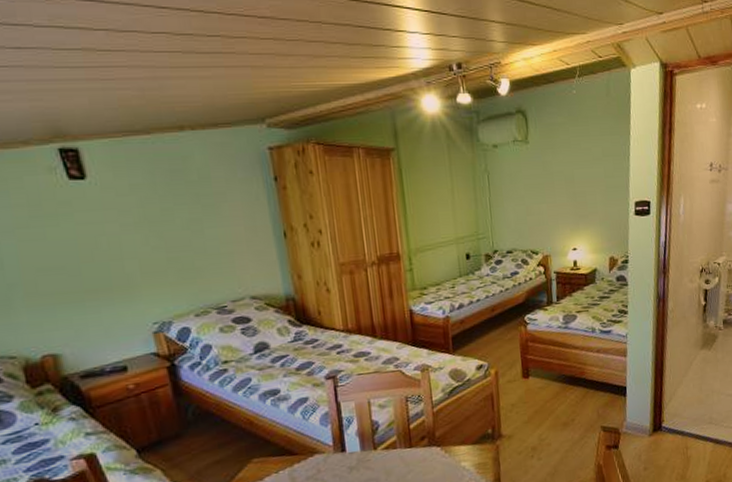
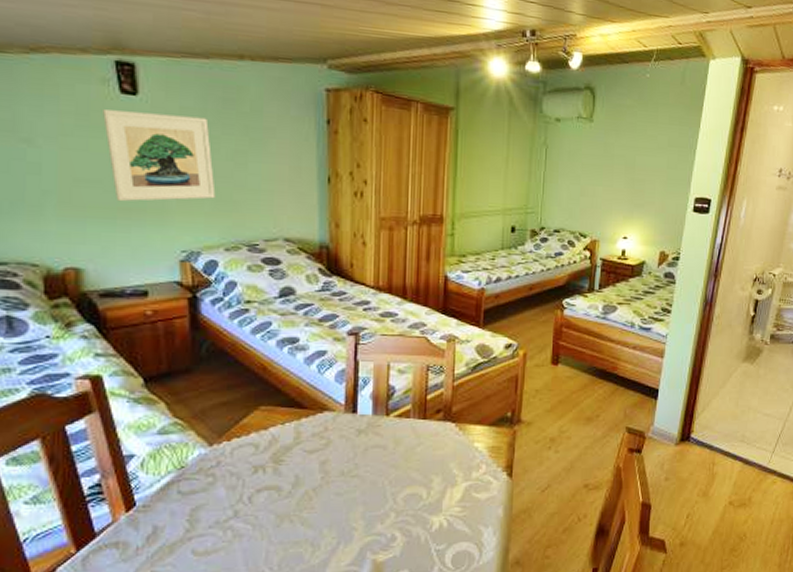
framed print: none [55,192,178,285] -> present [103,109,216,202]

